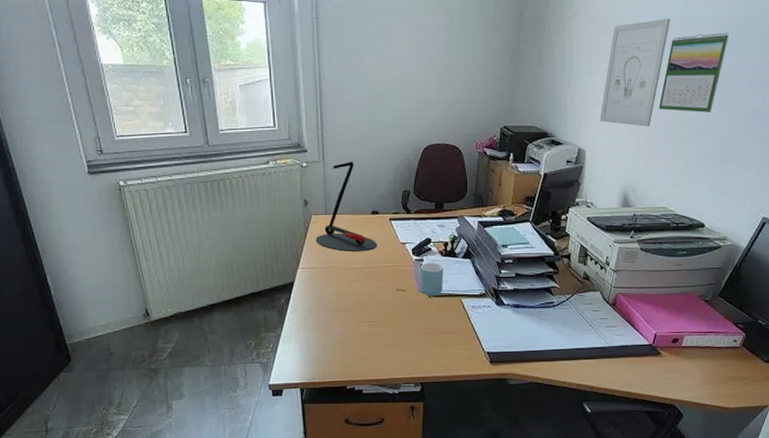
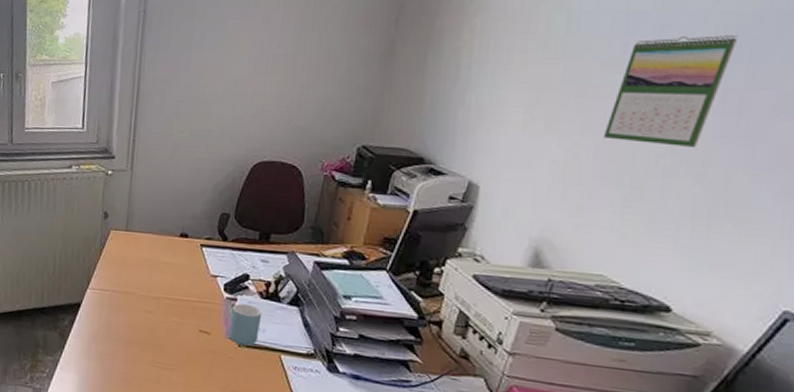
desk lamp: present [315,161,378,252] -> none [111,173,183,280]
wall art: present [599,18,670,127] -> none [505,14,634,161]

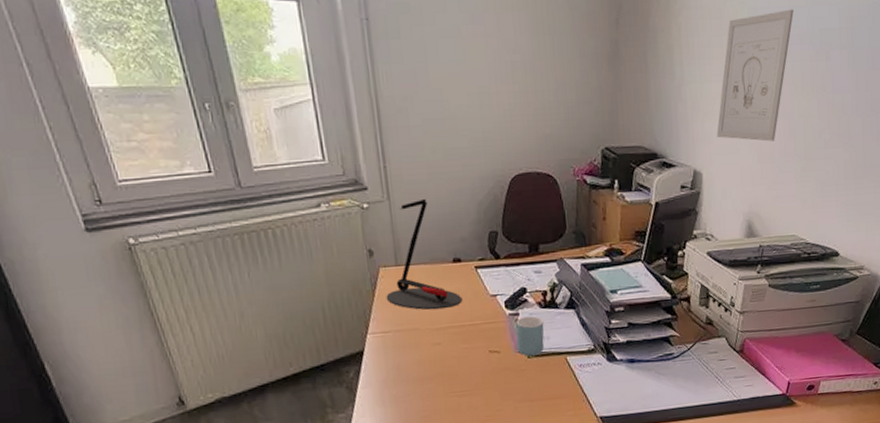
desk lamp: none [111,173,183,280] -> present [386,198,463,310]
wall art: none [505,14,634,161] -> present [716,9,794,142]
calendar: present [603,35,739,147] -> none [783,25,861,122]

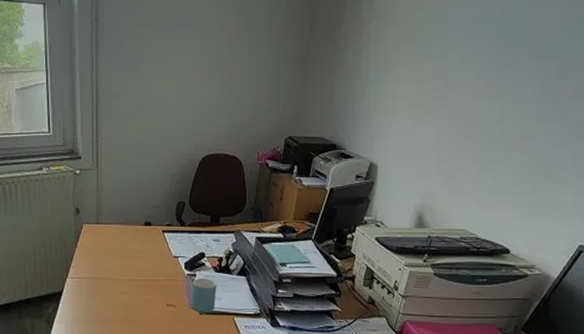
desk lamp: present [386,198,463,310] -> none [86,169,149,264]
wall art: present [716,9,794,142] -> none [395,20,483,141]

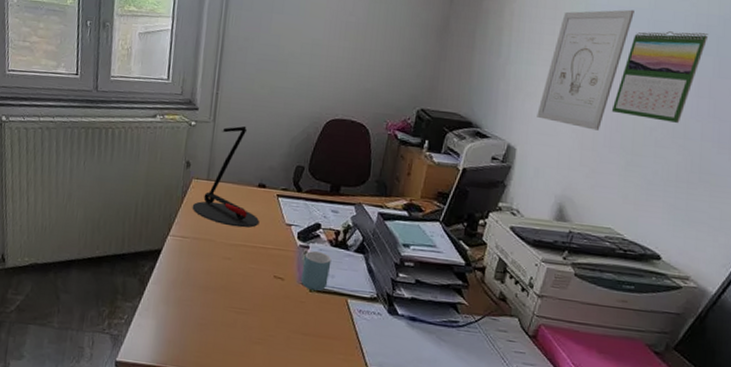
desk lamp: none [86,169,149,264] -> present [192,126,260,228]
wall art: none [395,20,483,141] -> present [536,9,634,131]
calendar: none [463,37,552,126] -> present [611,31,709,123]

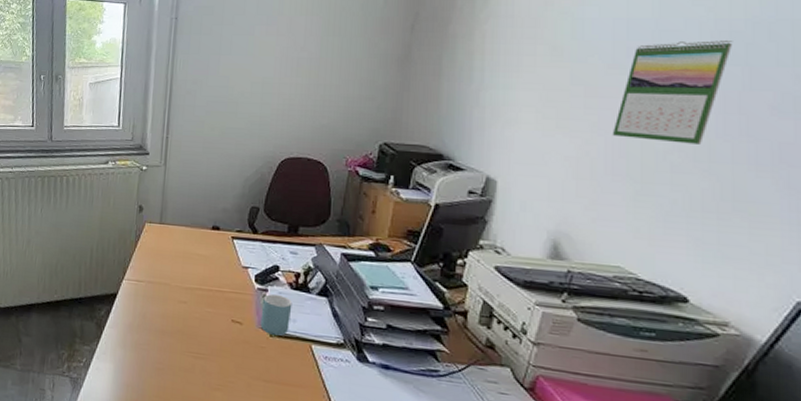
desk lamp: present [192,126,260,228] -> none [146,168,215,271]
wall art: present [536,9,634,131] -> none [519,21,634,157]

